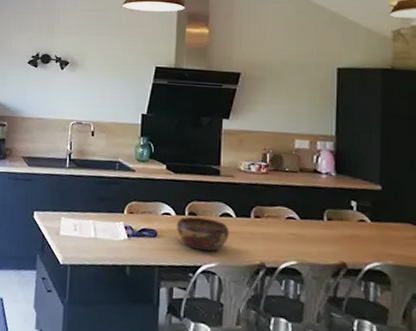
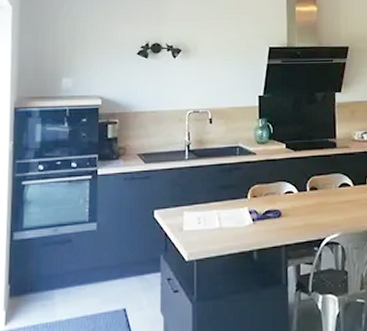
decorative bowl: present [176,216,229,252] -> none [299,191,349,223]

